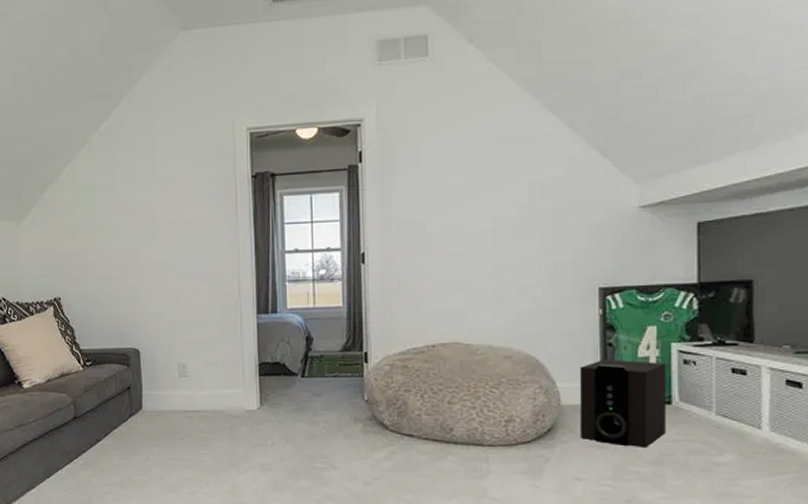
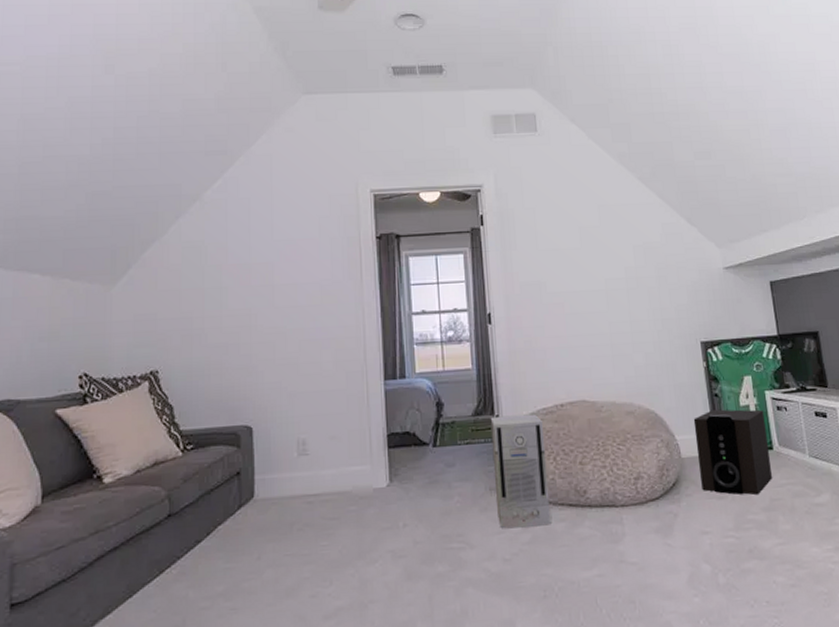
air purifier: none [359,353,414,456] -> present [490,414,551,529]

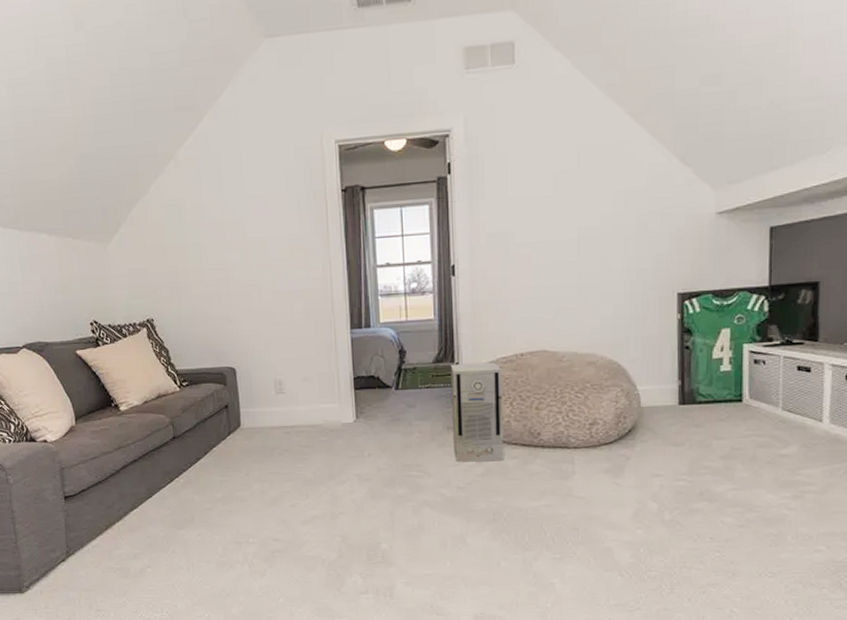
speaker: present [693,409,772,496] -> none [658,361,738,444]

